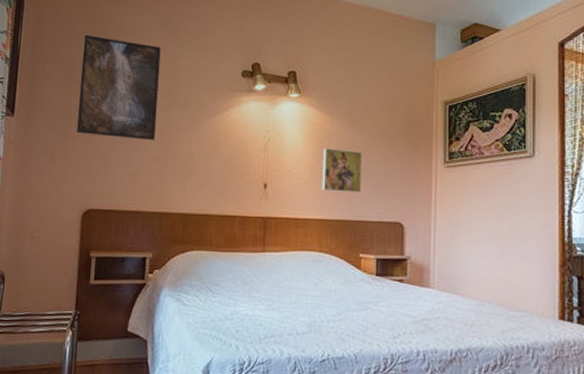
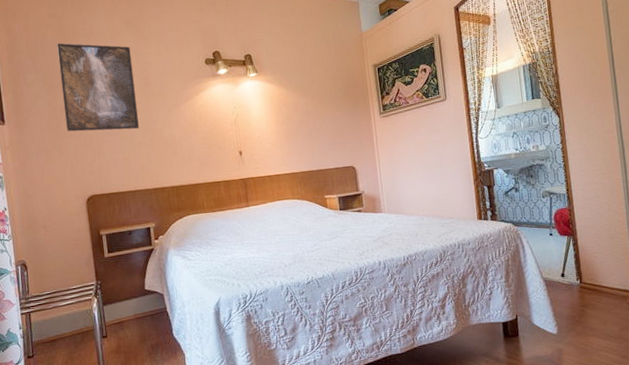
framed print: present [322,148,363,193] -> none [283,114,319,150]

